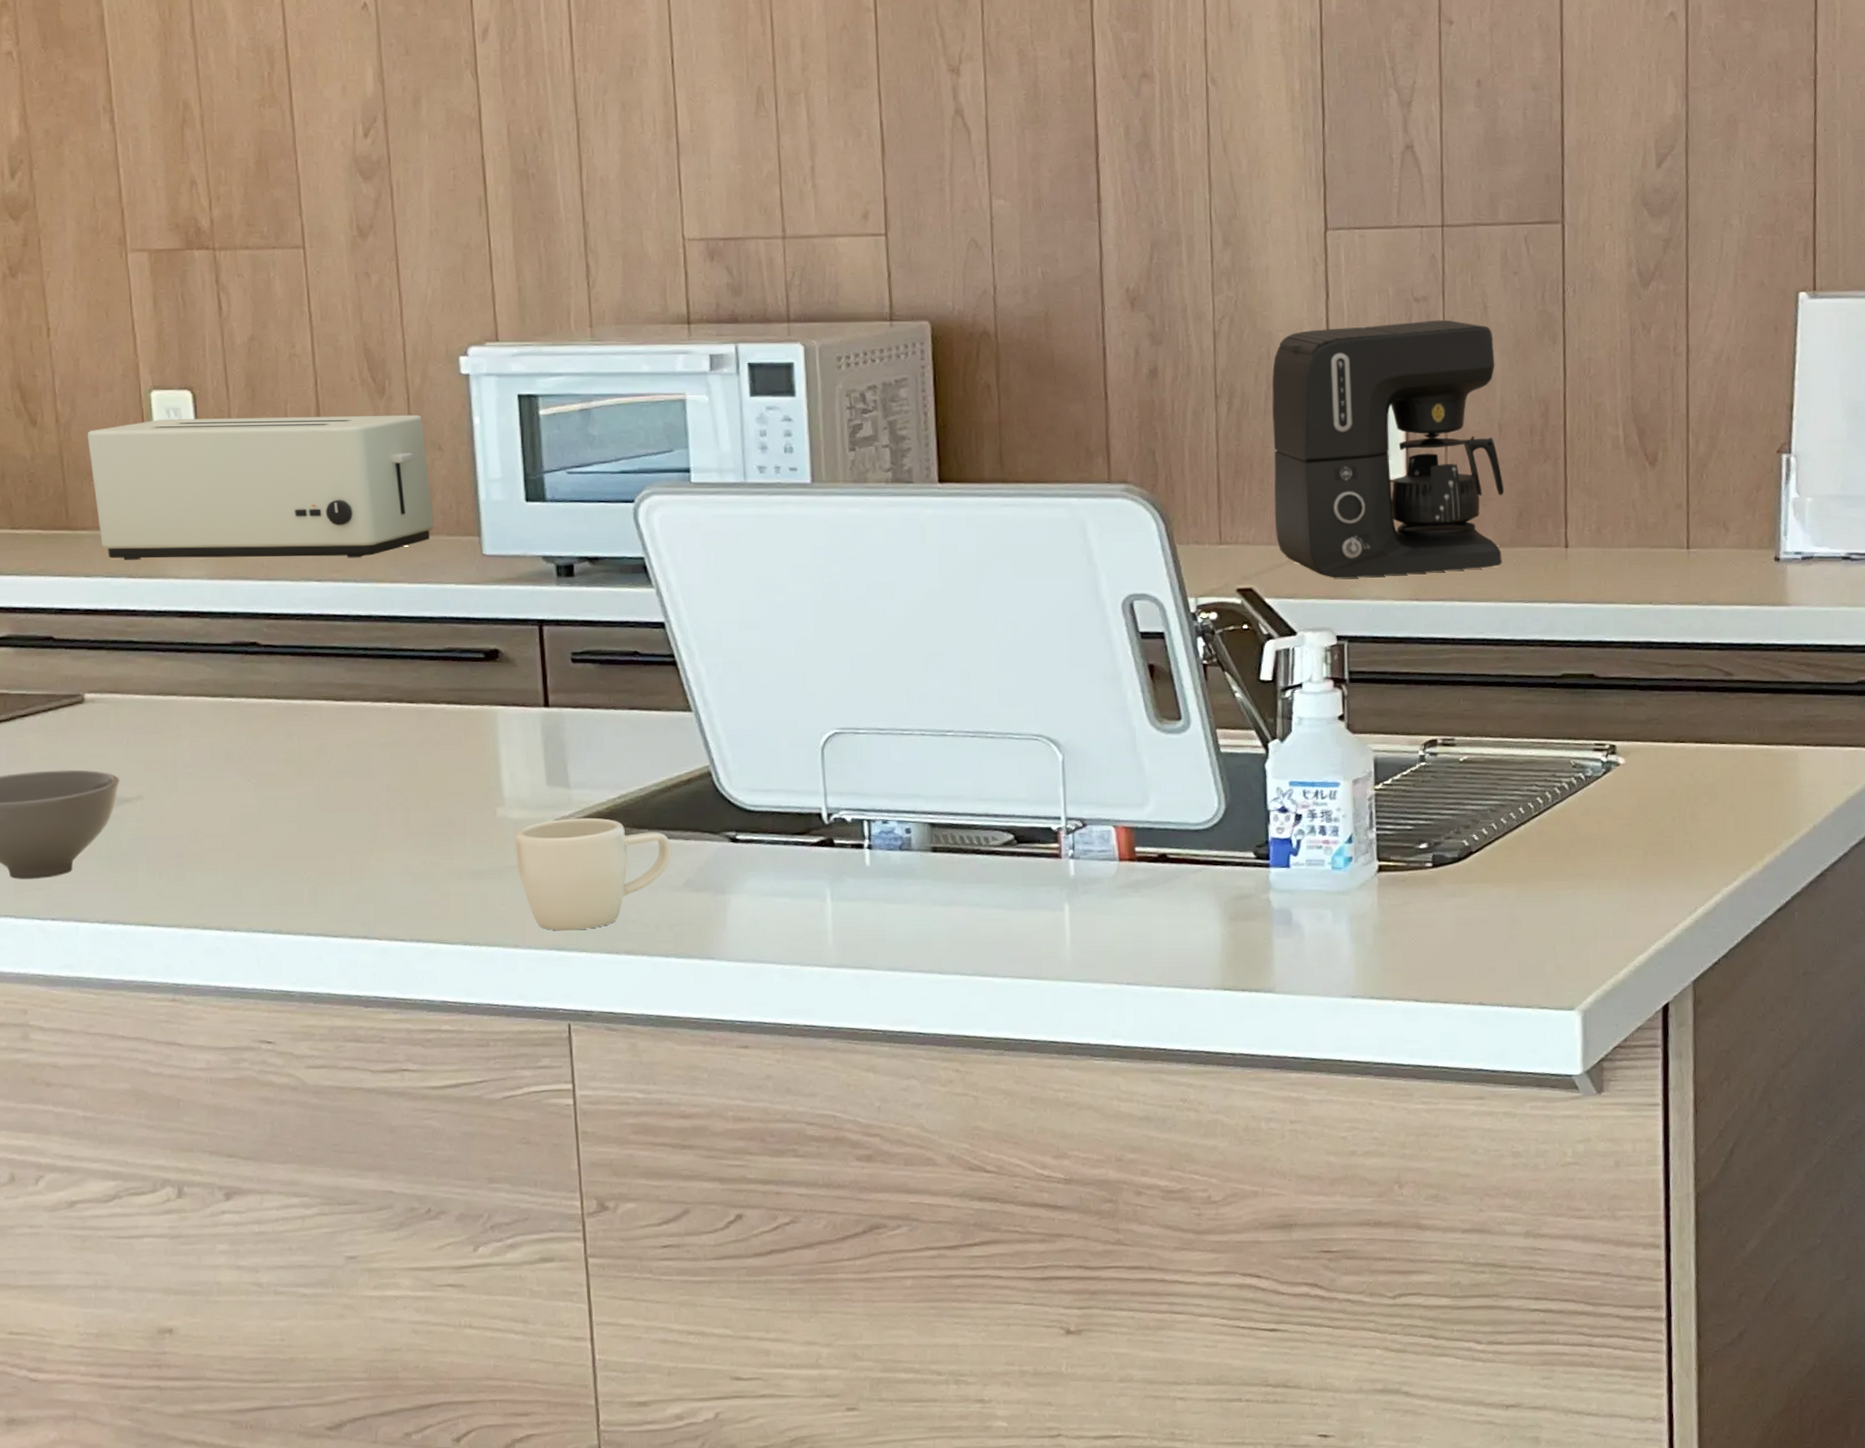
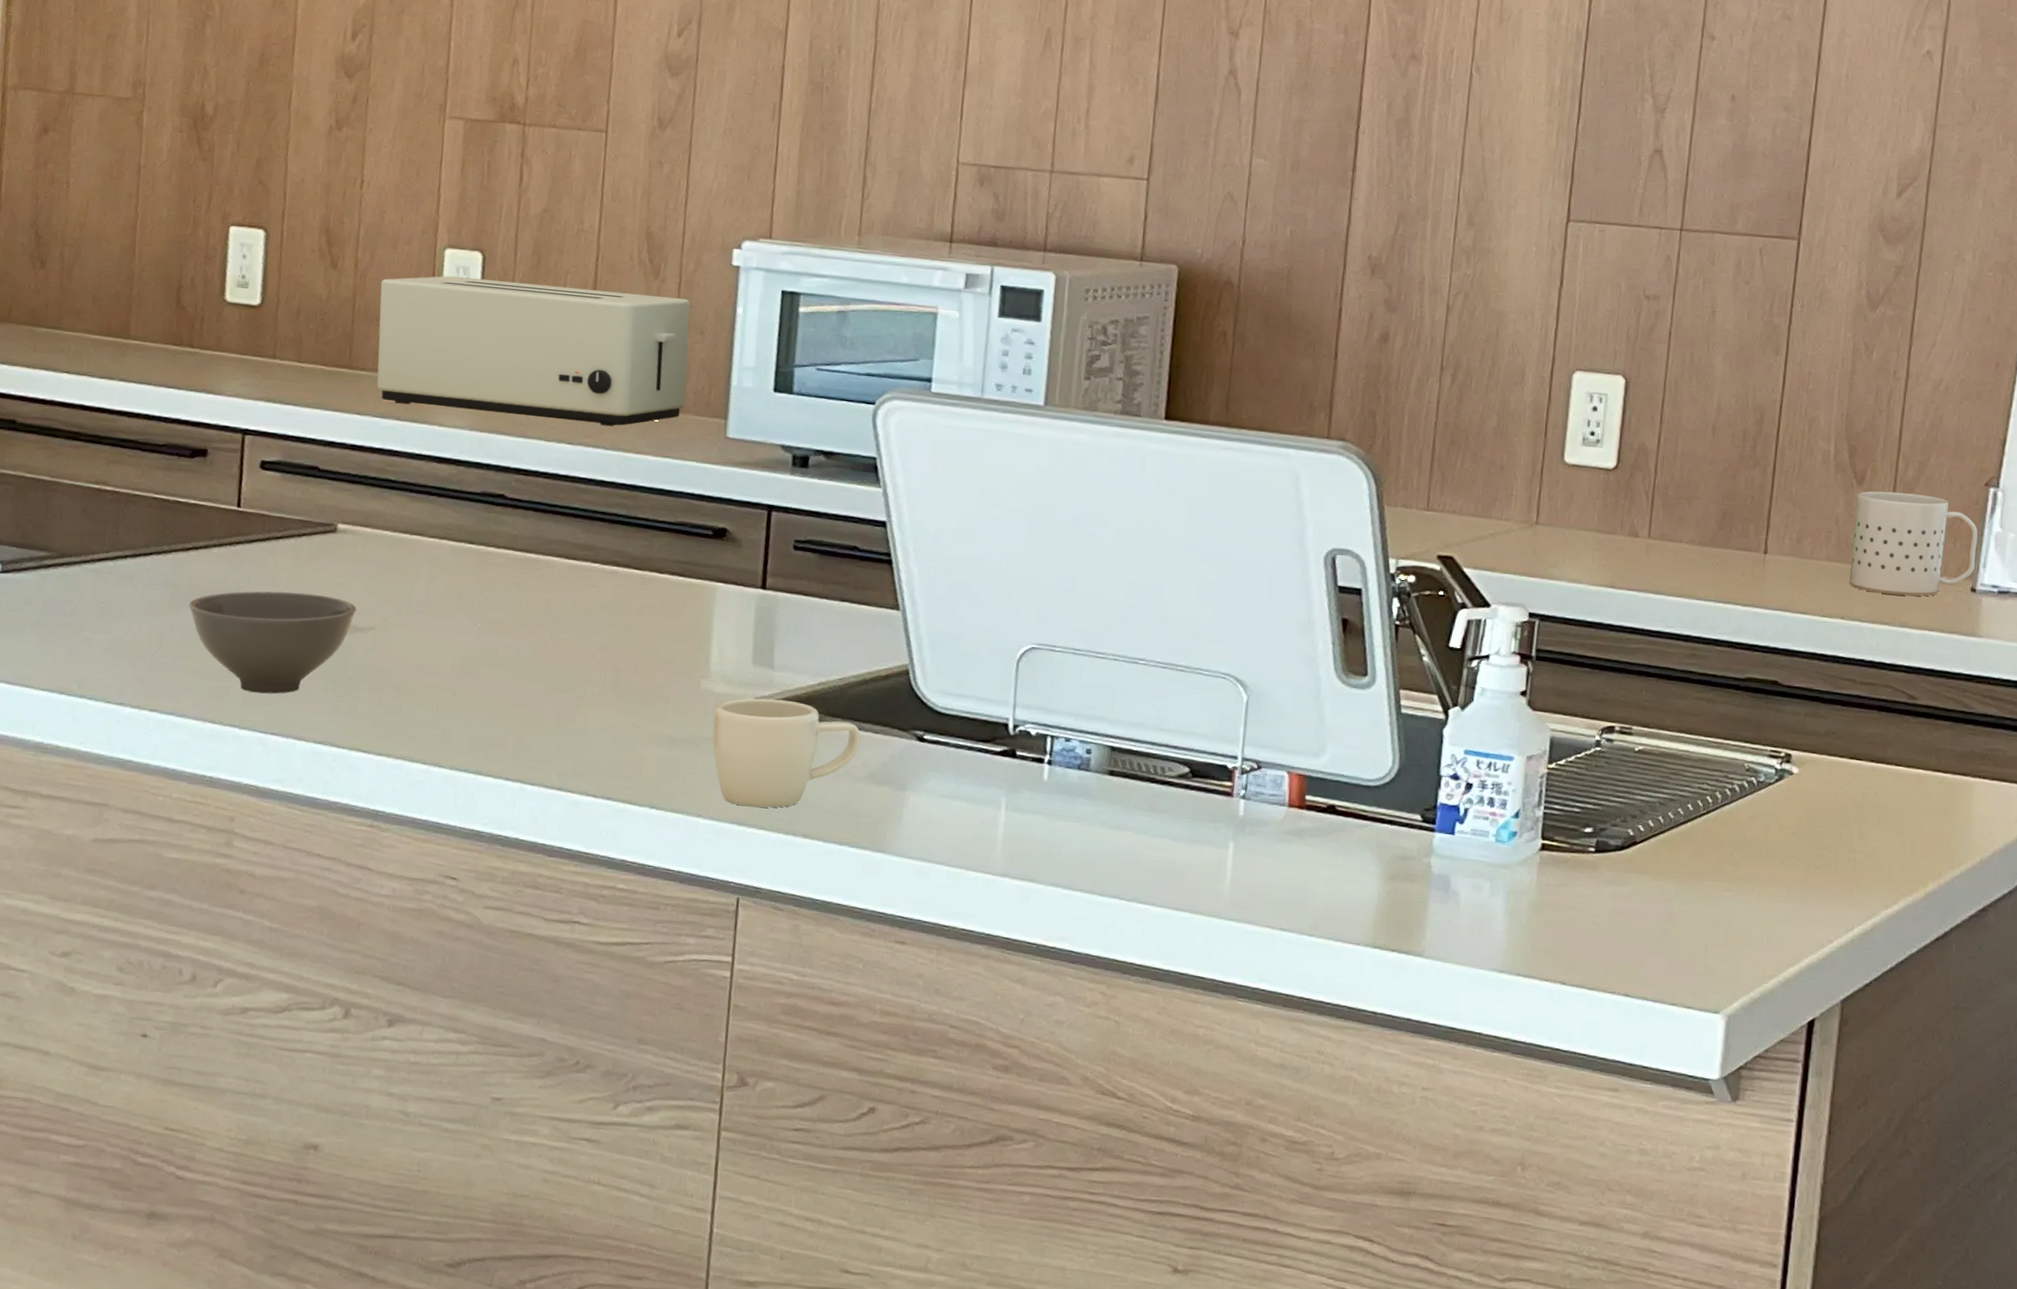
coffee maker: present [1272,320,1504,578] -> none [1482,315,1718,564]
mug: none [1651,469,1776,574] -> present [1849,491,1978,597]

